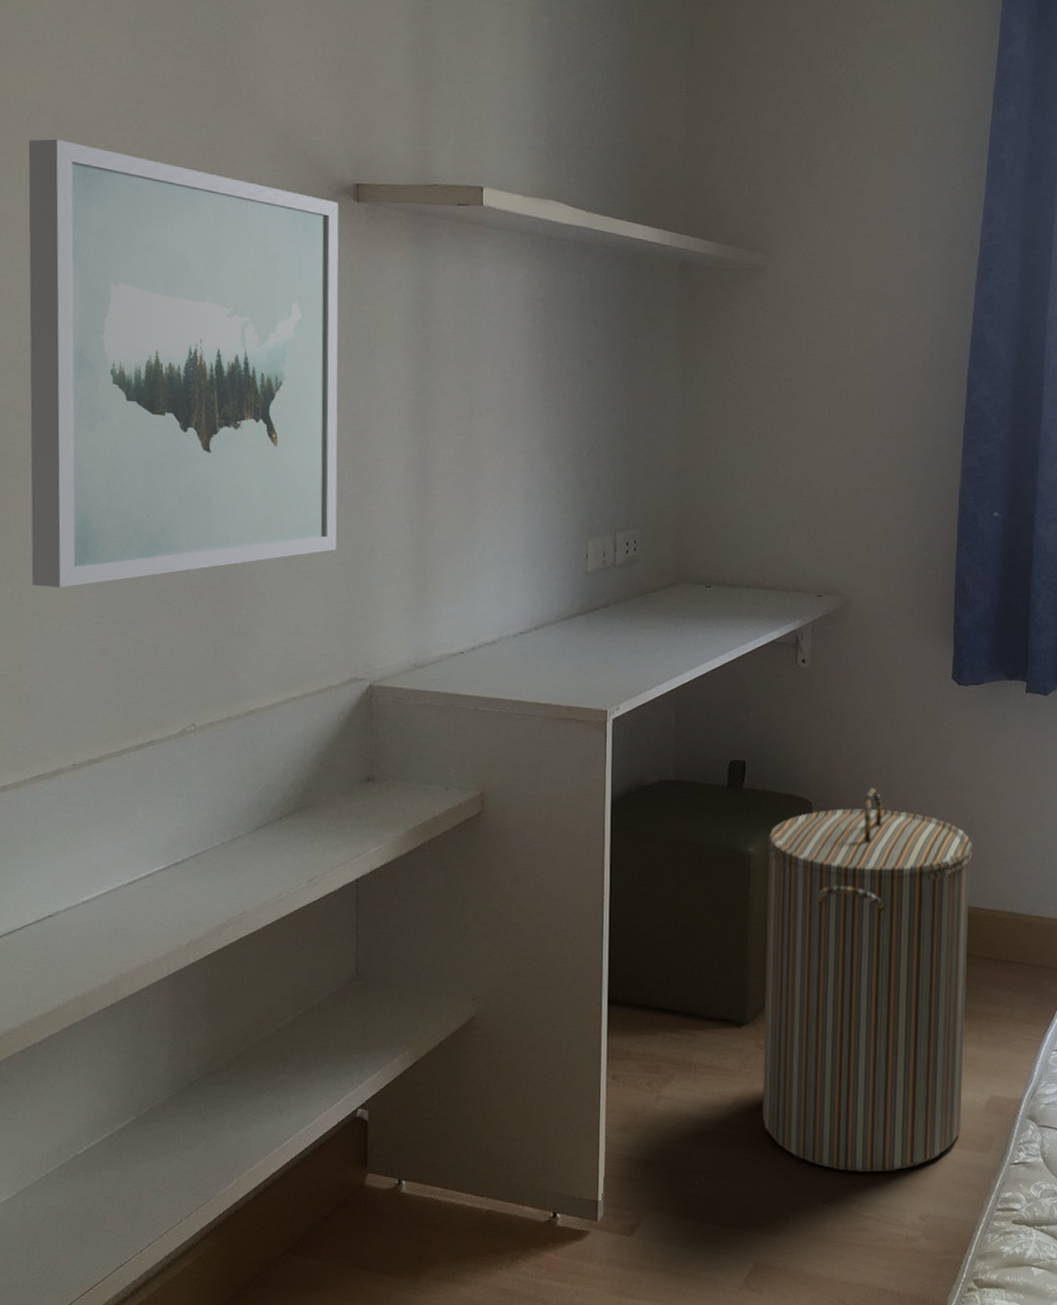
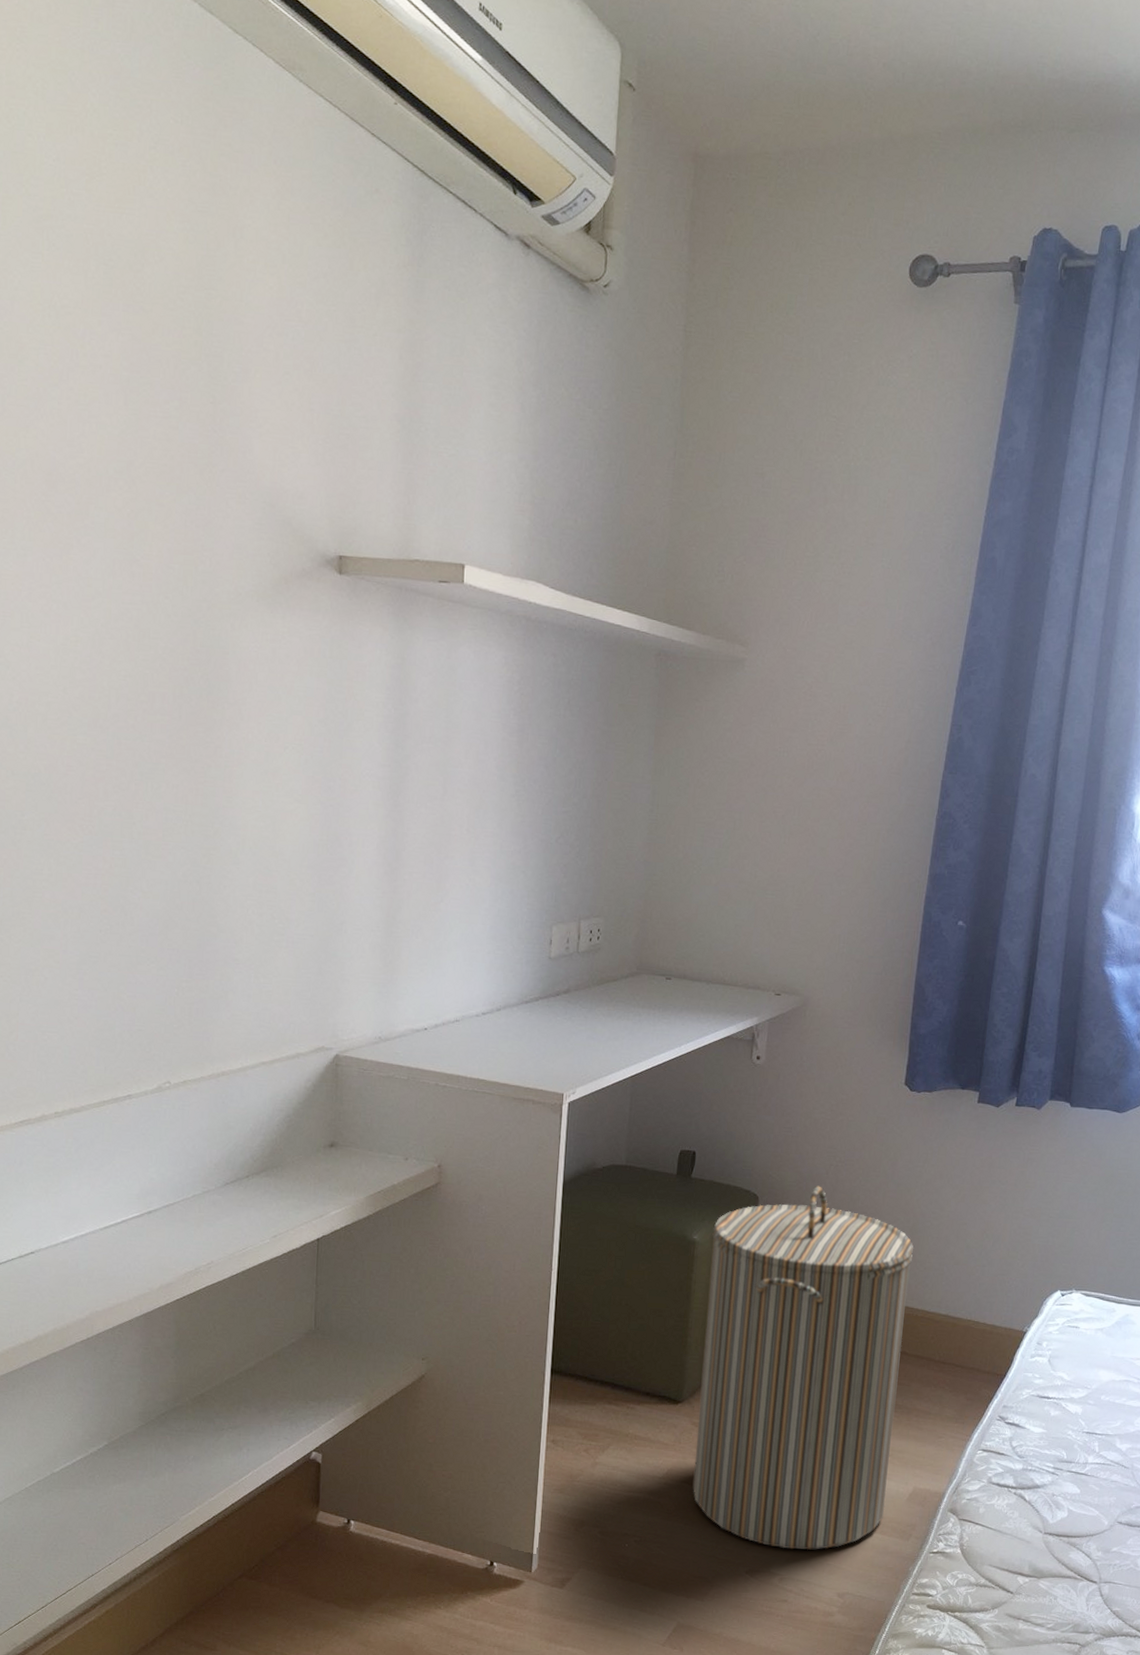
wall art: present [28,139,339,588] -> none [19,497,321,944]

